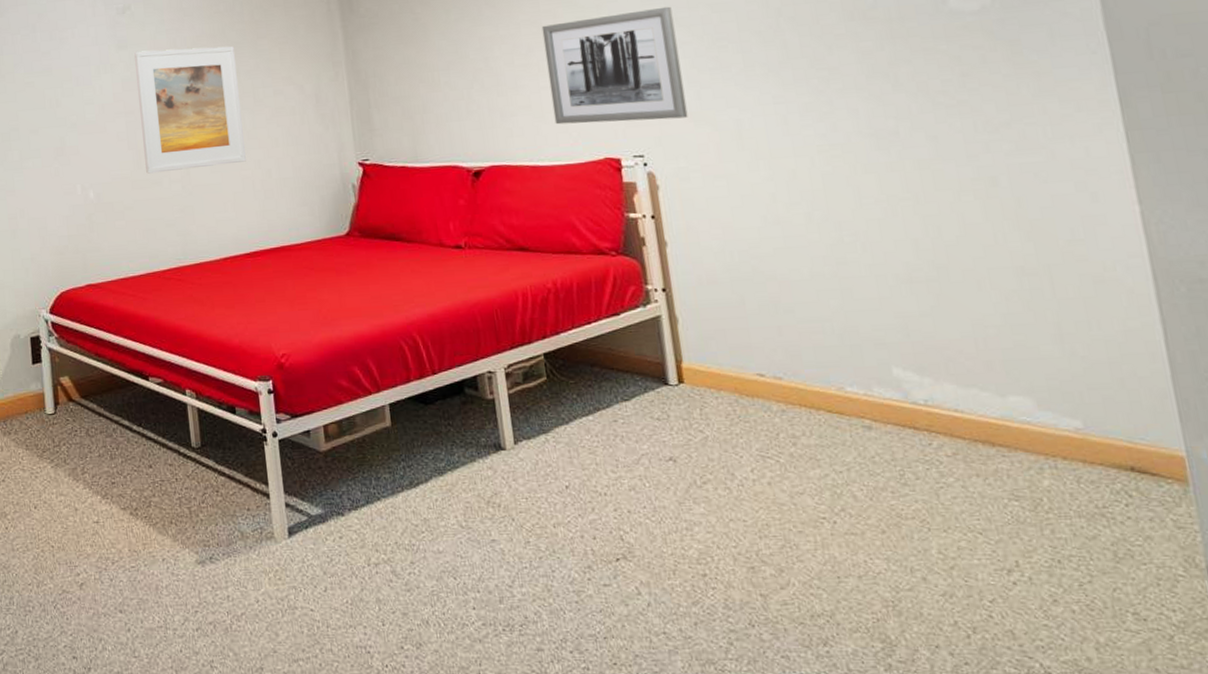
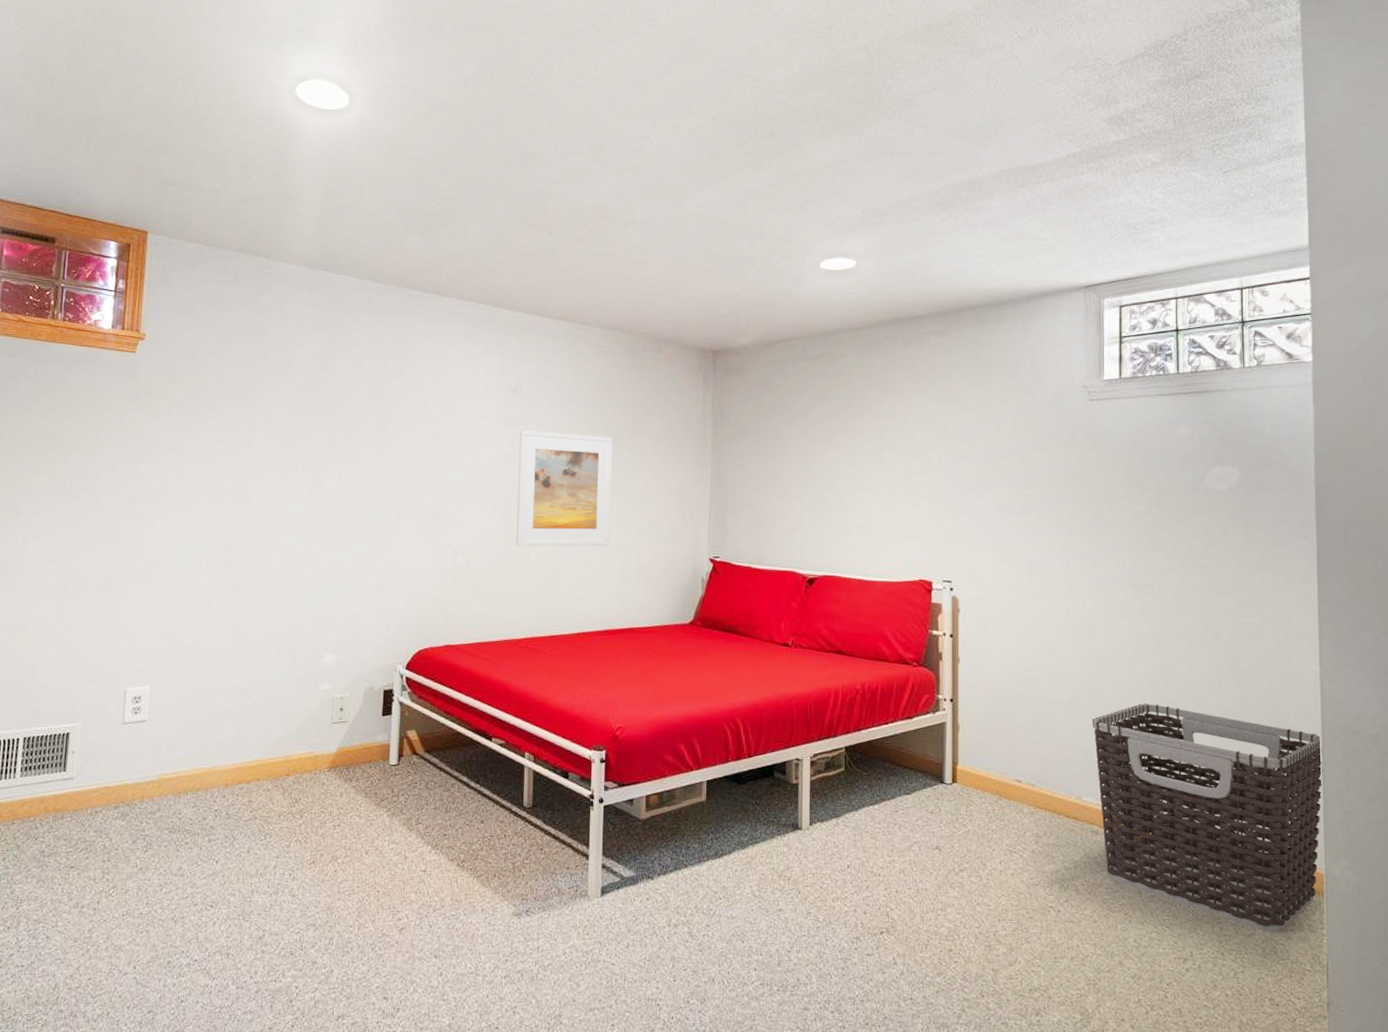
wall art: present [541,6,688,125] -> none [882,453,992,553]
clothes hamper: none [844,270,1178,532] -> present [1092,703,1323,933]

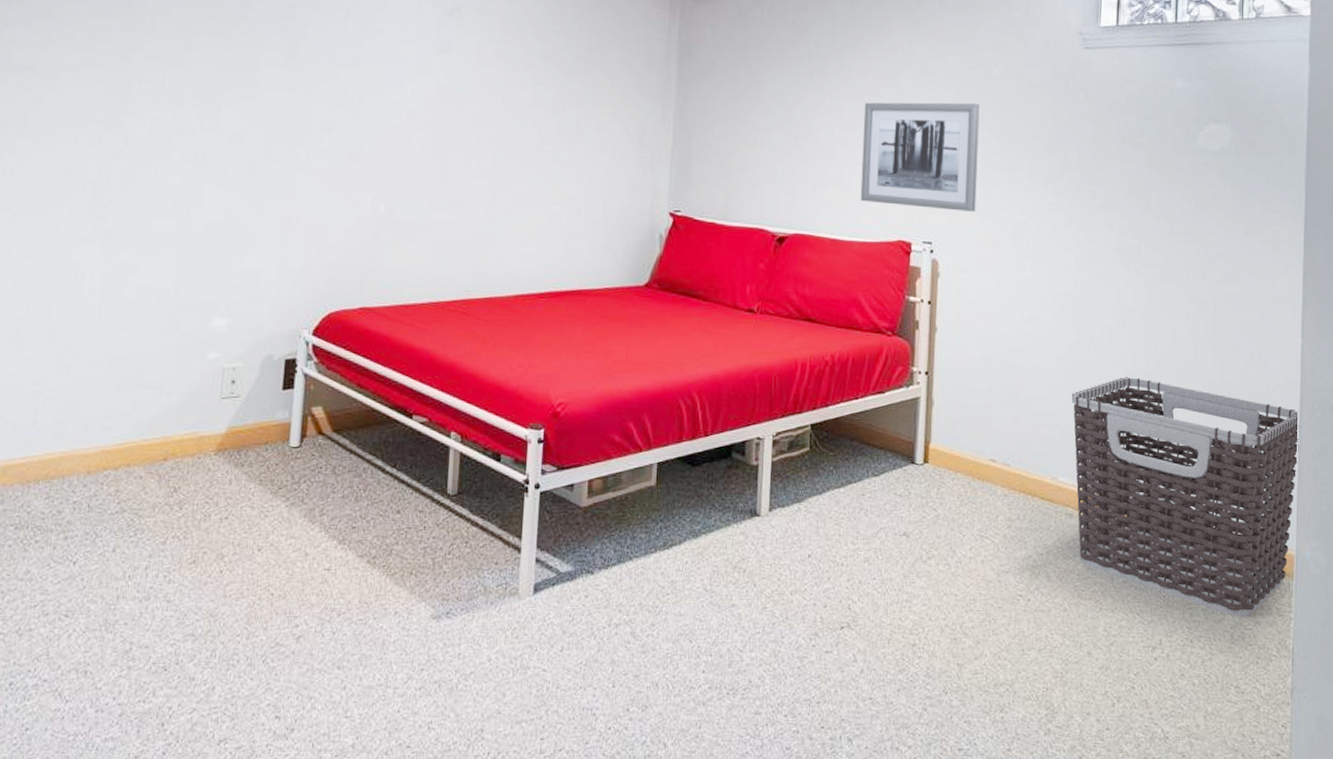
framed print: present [516,430,613,547] -> none [448,59,564,196]
wall art: none [882,453,992,553] -> present [860,102,980,212]

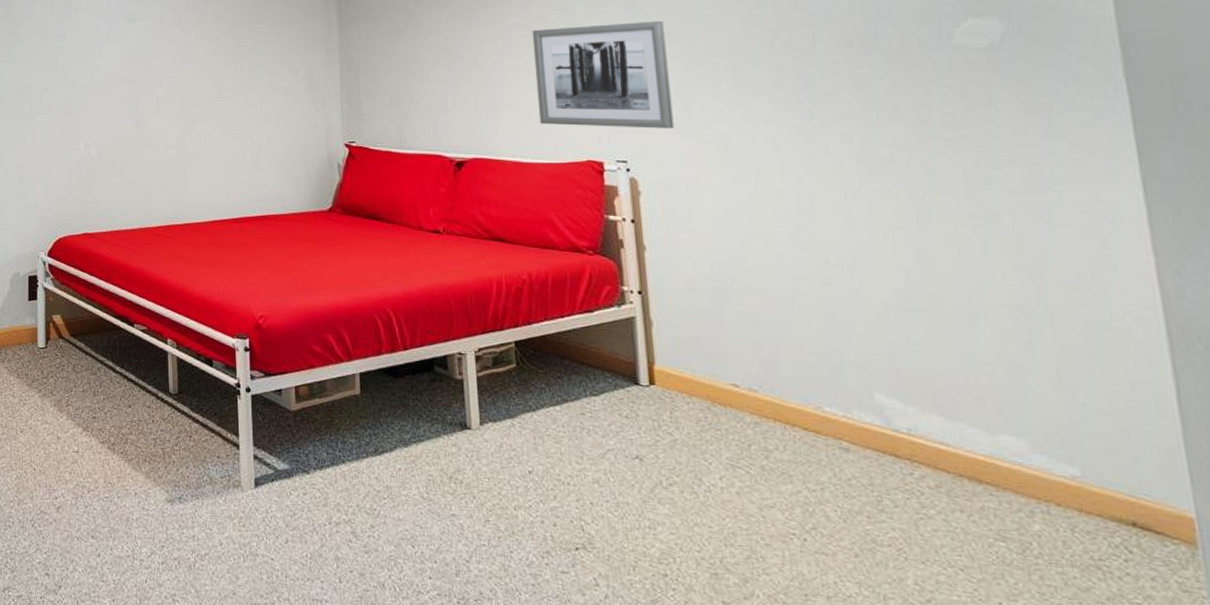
clothes hamper: present [1072,377,1300,617] -> none [827,299,1186,589]

